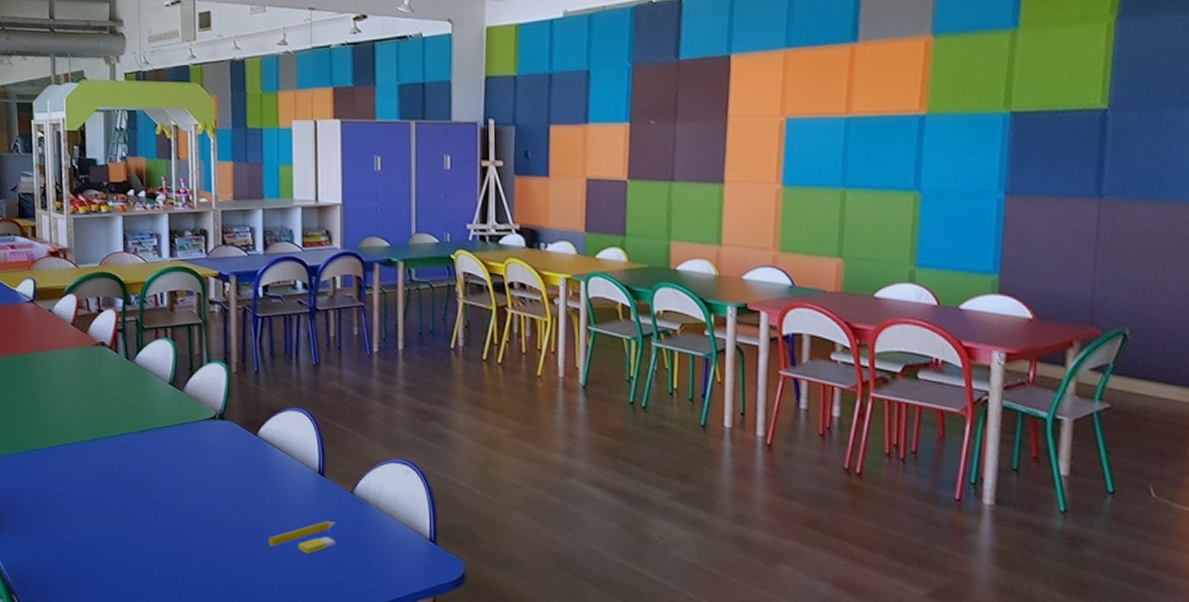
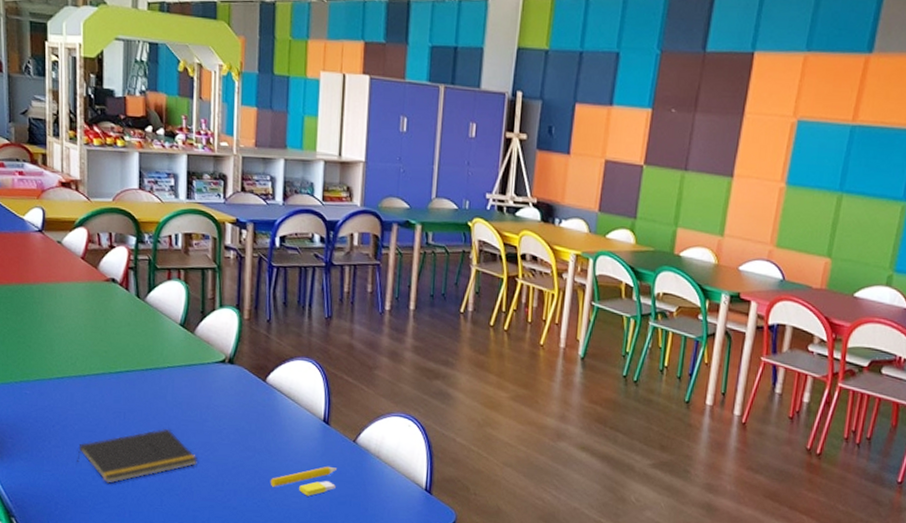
notepad: none [74,492,194,553] -> present [77,429,199,484]

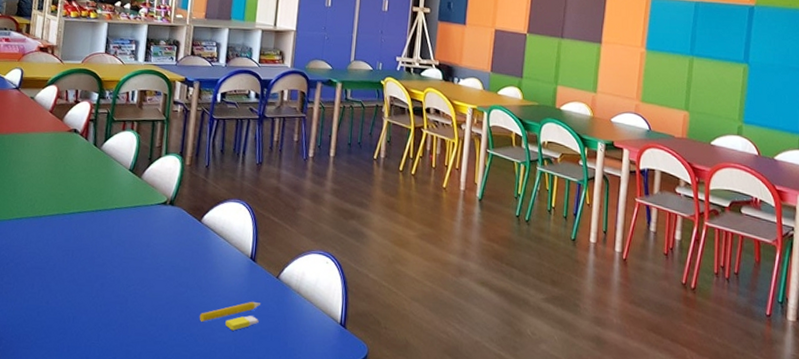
notepad: present [77,429,199,484] -> none [25,266,136,319]

